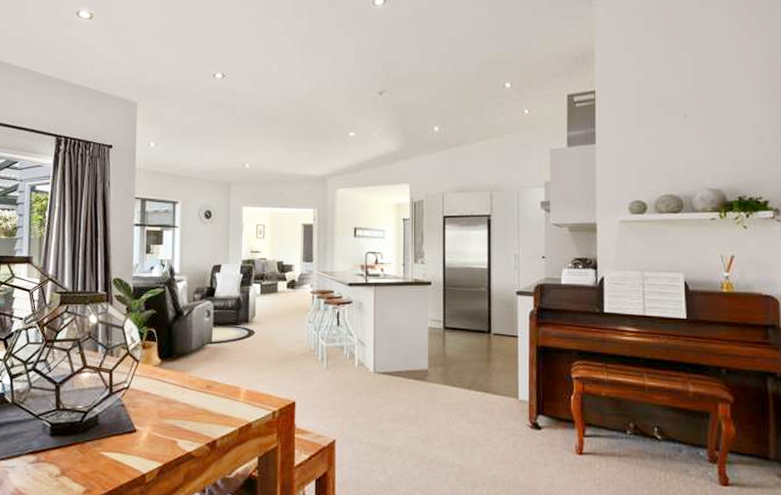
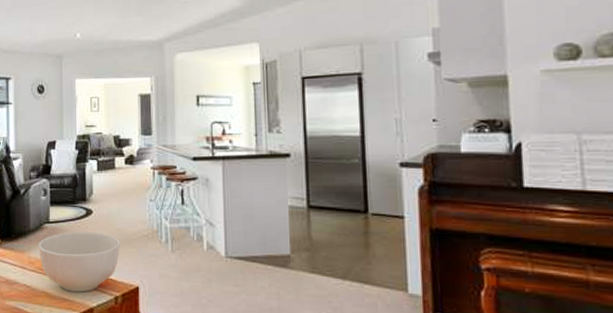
bowl: none [199,351,279,409] -> present [38,232,120,292]

